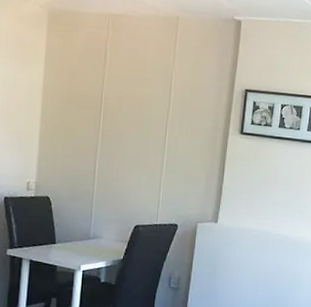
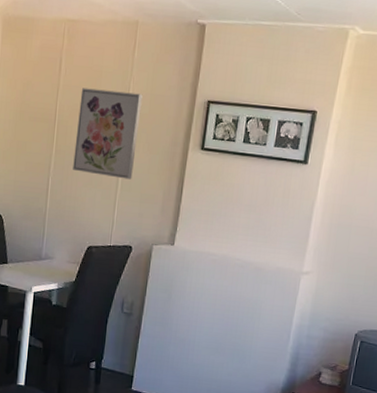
wall art: none [119,77,185,162] -> present [73,88,143,180]

